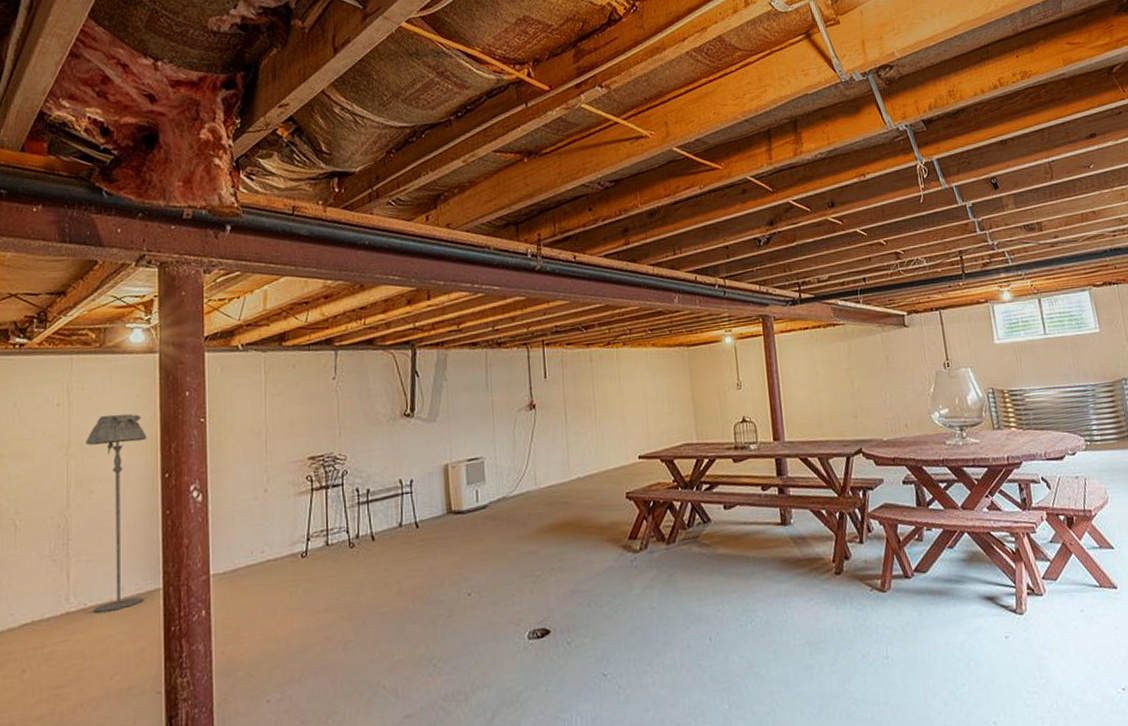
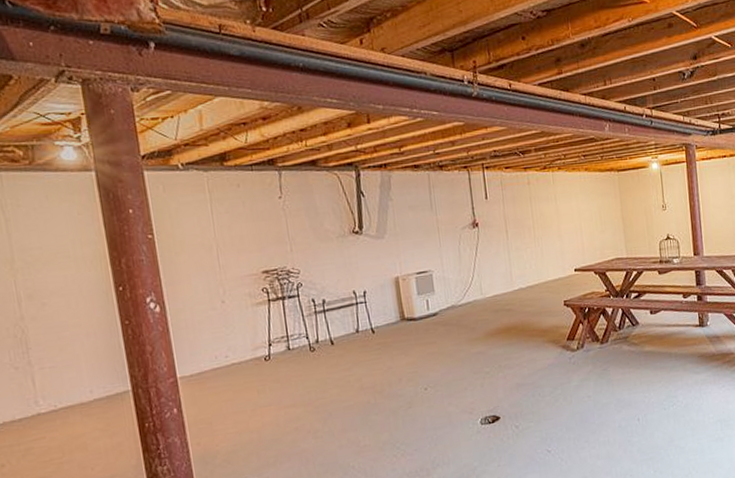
floor lamp: present [86,414,147,613] -> none [30,230,113,414]

